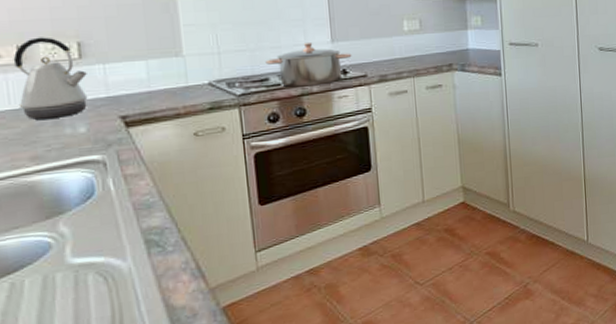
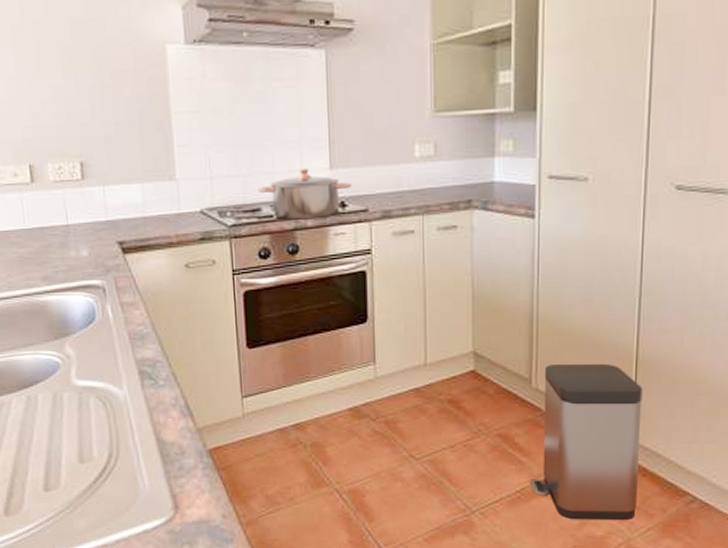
kettle: present [13,37,88,120] -> none [26,156,90,241]
pedal bin: none [514,185,595,314] -> present [528,364,643,520]

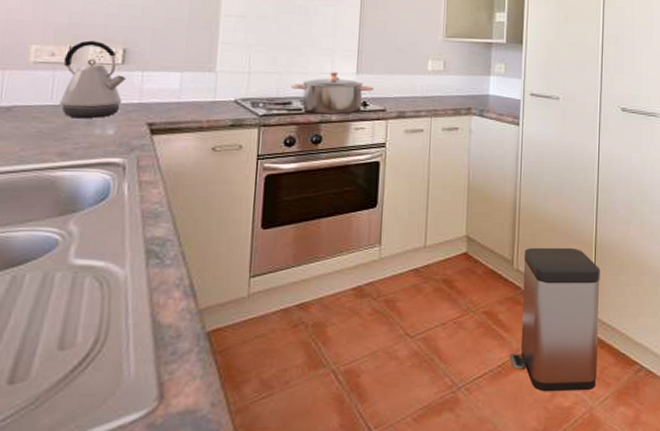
kettle: none [26,156,90,241] -> present [59,40,126,119]

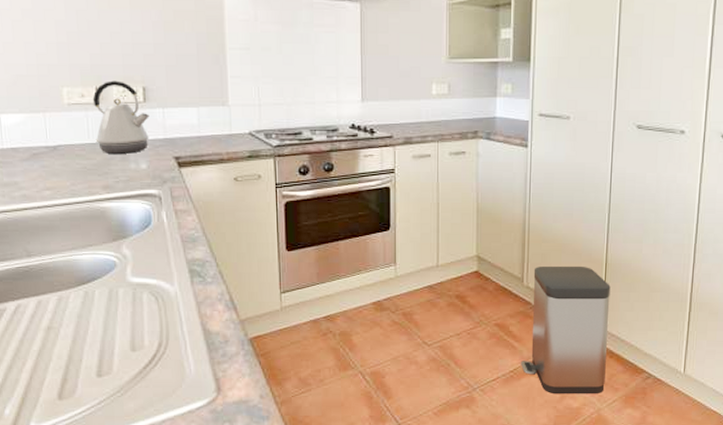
cooking pot: present [291,71,374,115] -> none [300,99,380,143]

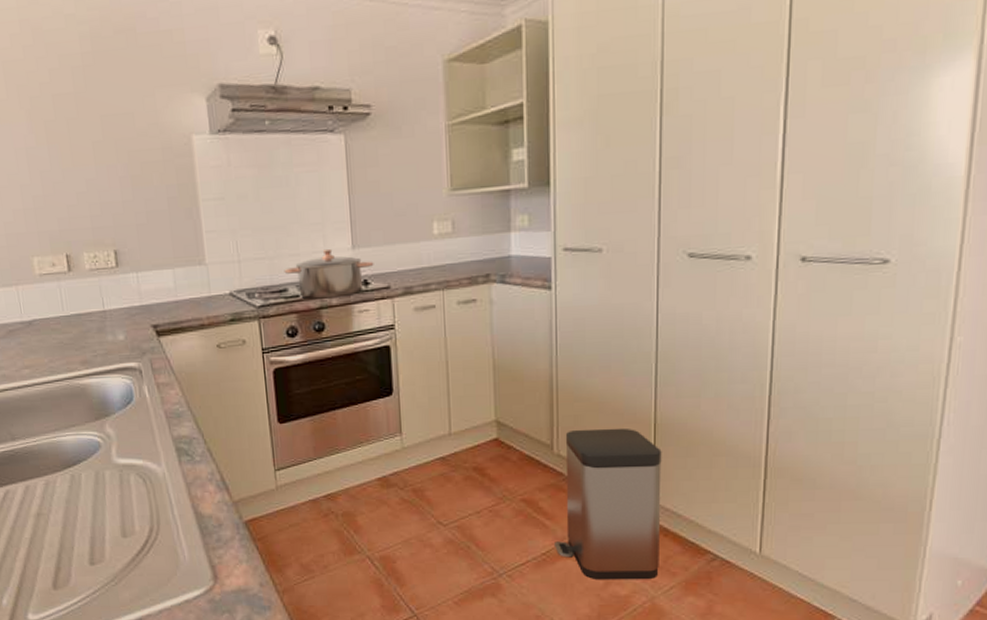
kettle: present [92,80,149,155] -> none [64,245,125,327]
cooking pot: none [300,99,380,143] -> present [284,248,374,300]

